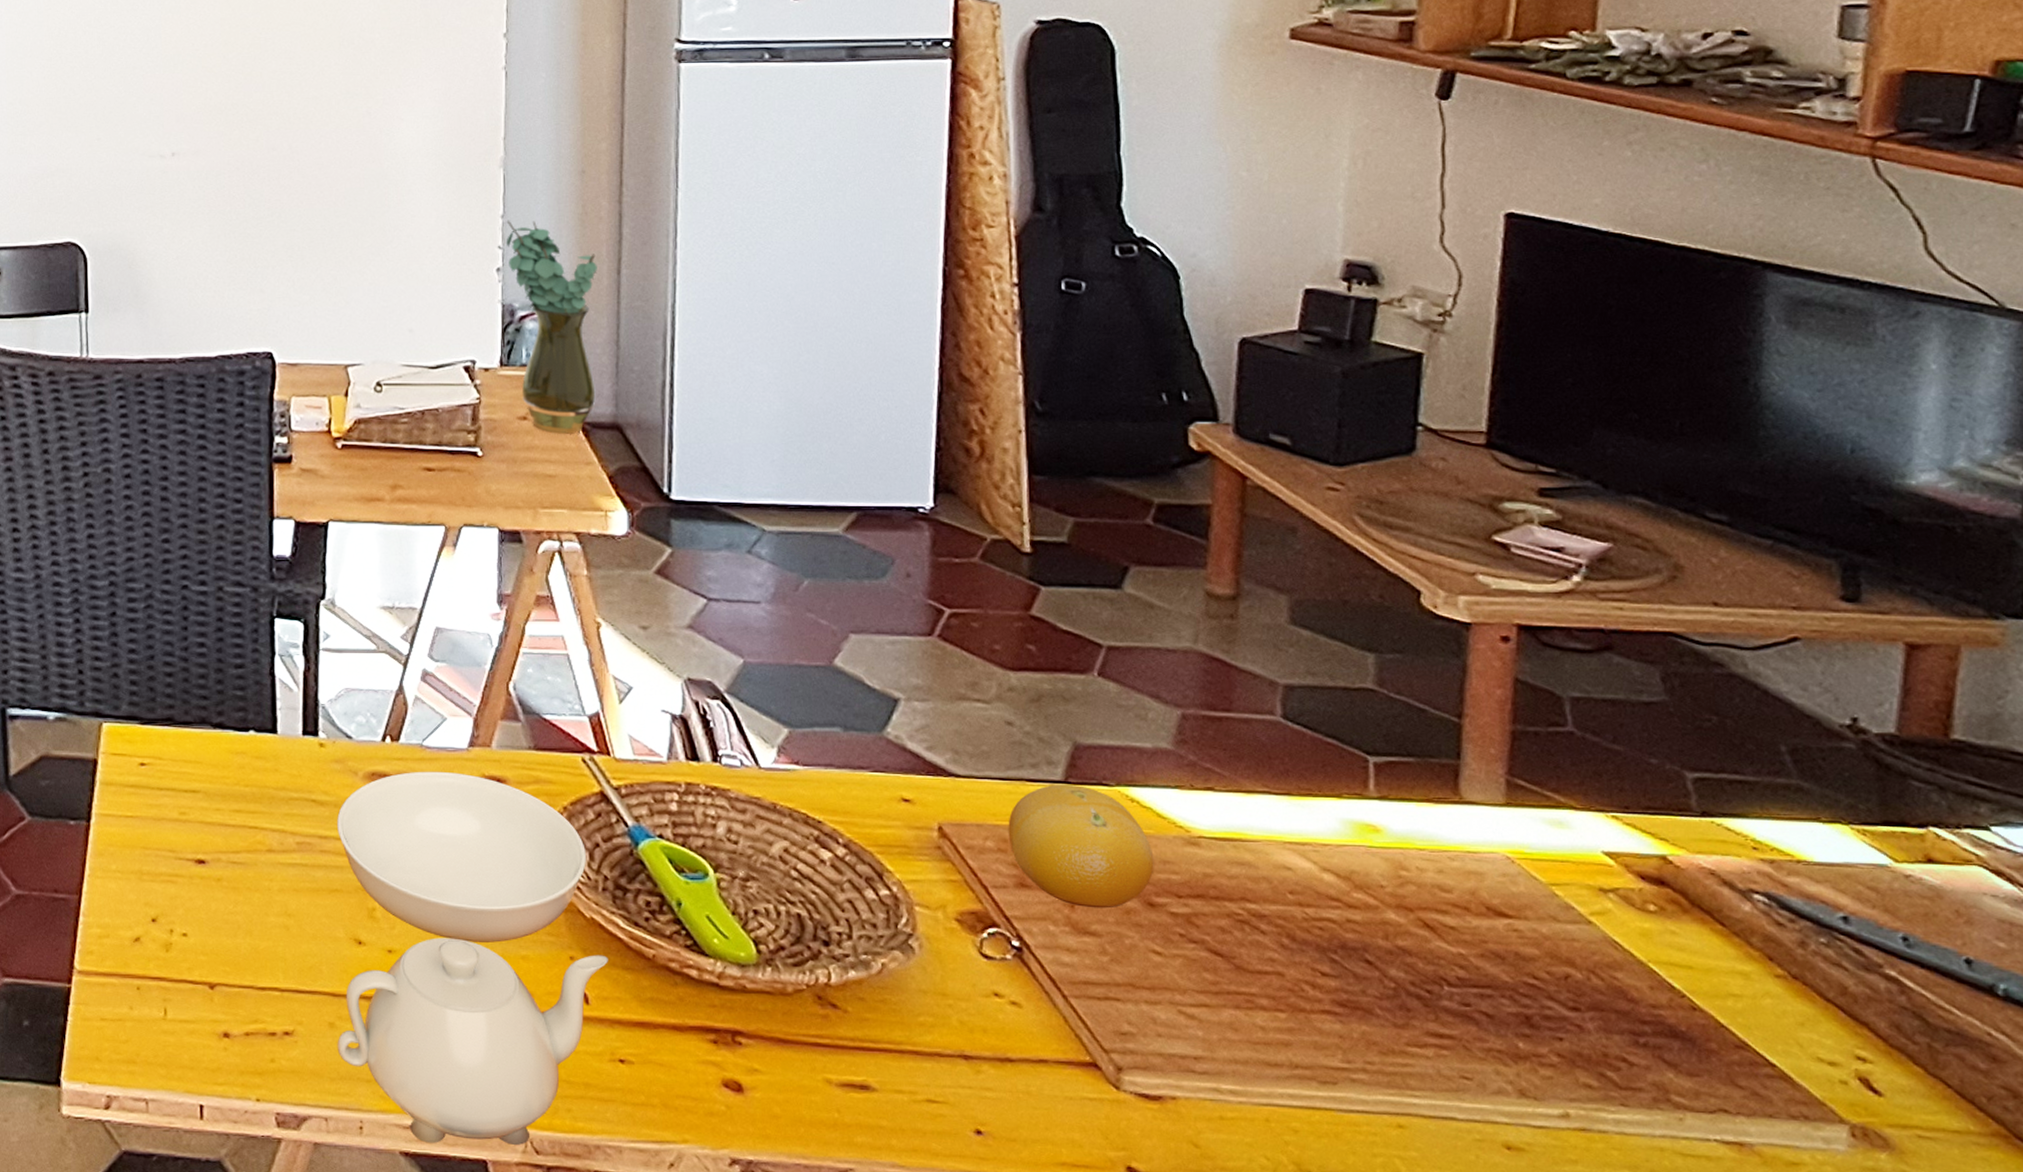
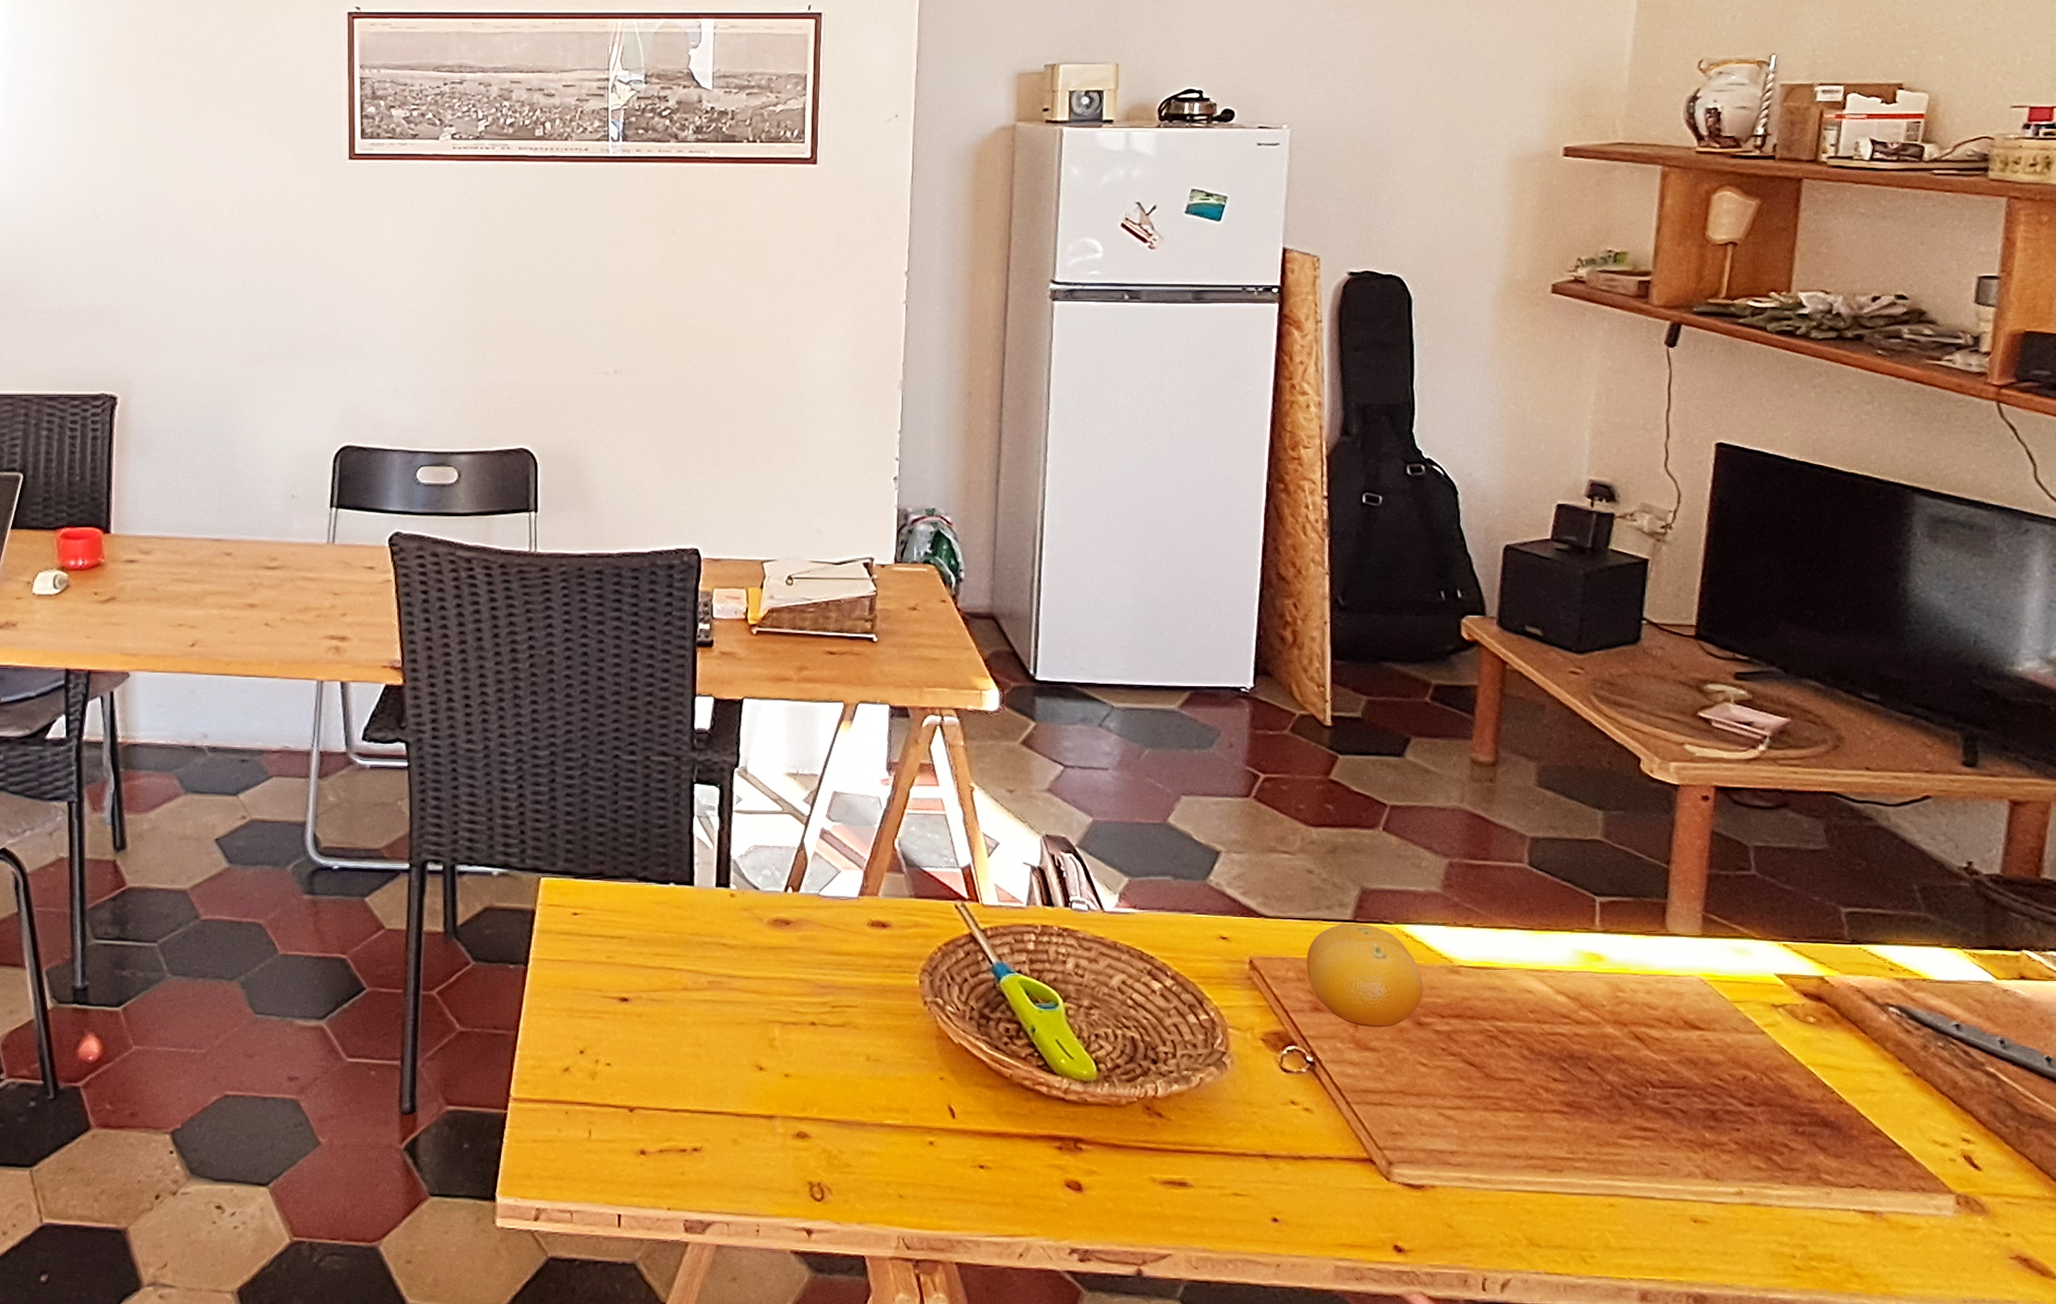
bowl: present [337,771,587,943] -> none [744,917,957,1066]
teapot: present [337,938,608,1145] -> none [739,1063,972,1243]
vase: present [505,220,597,435] -> none [902,435,979,624]

